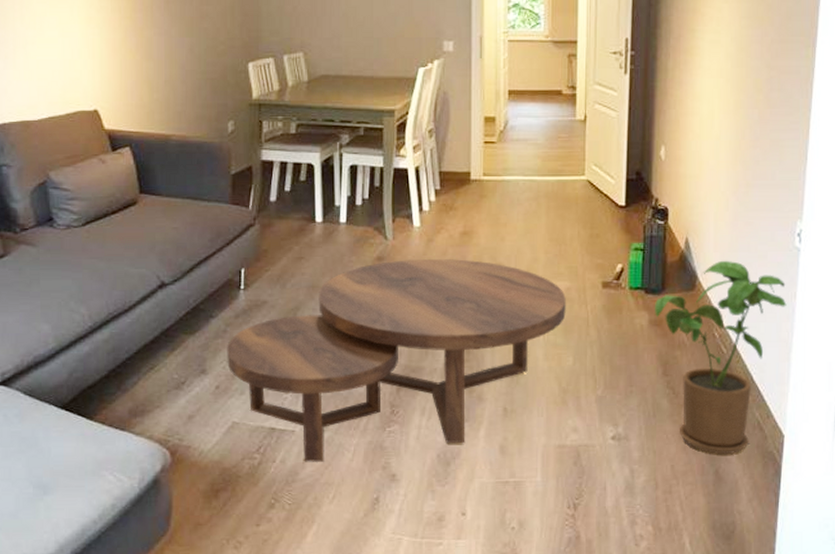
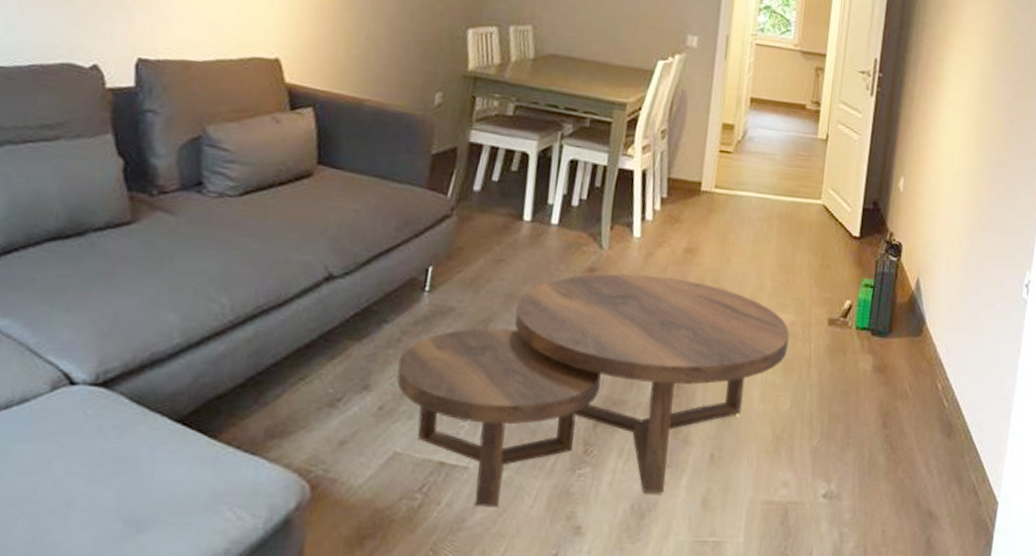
house plant: present [654,260,787,455] -> none [879,305,1011,521]

